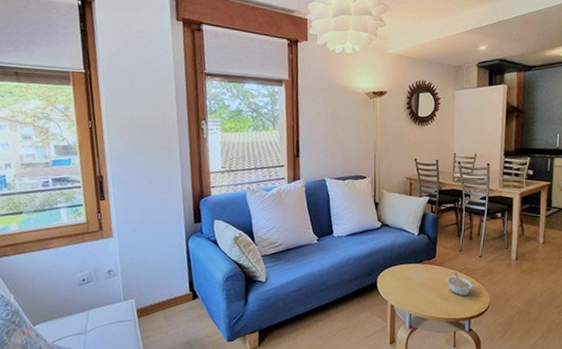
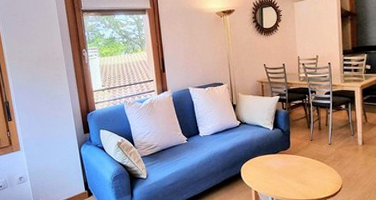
legume: present [445,272,473,295] -> none [301,159,326,179]

